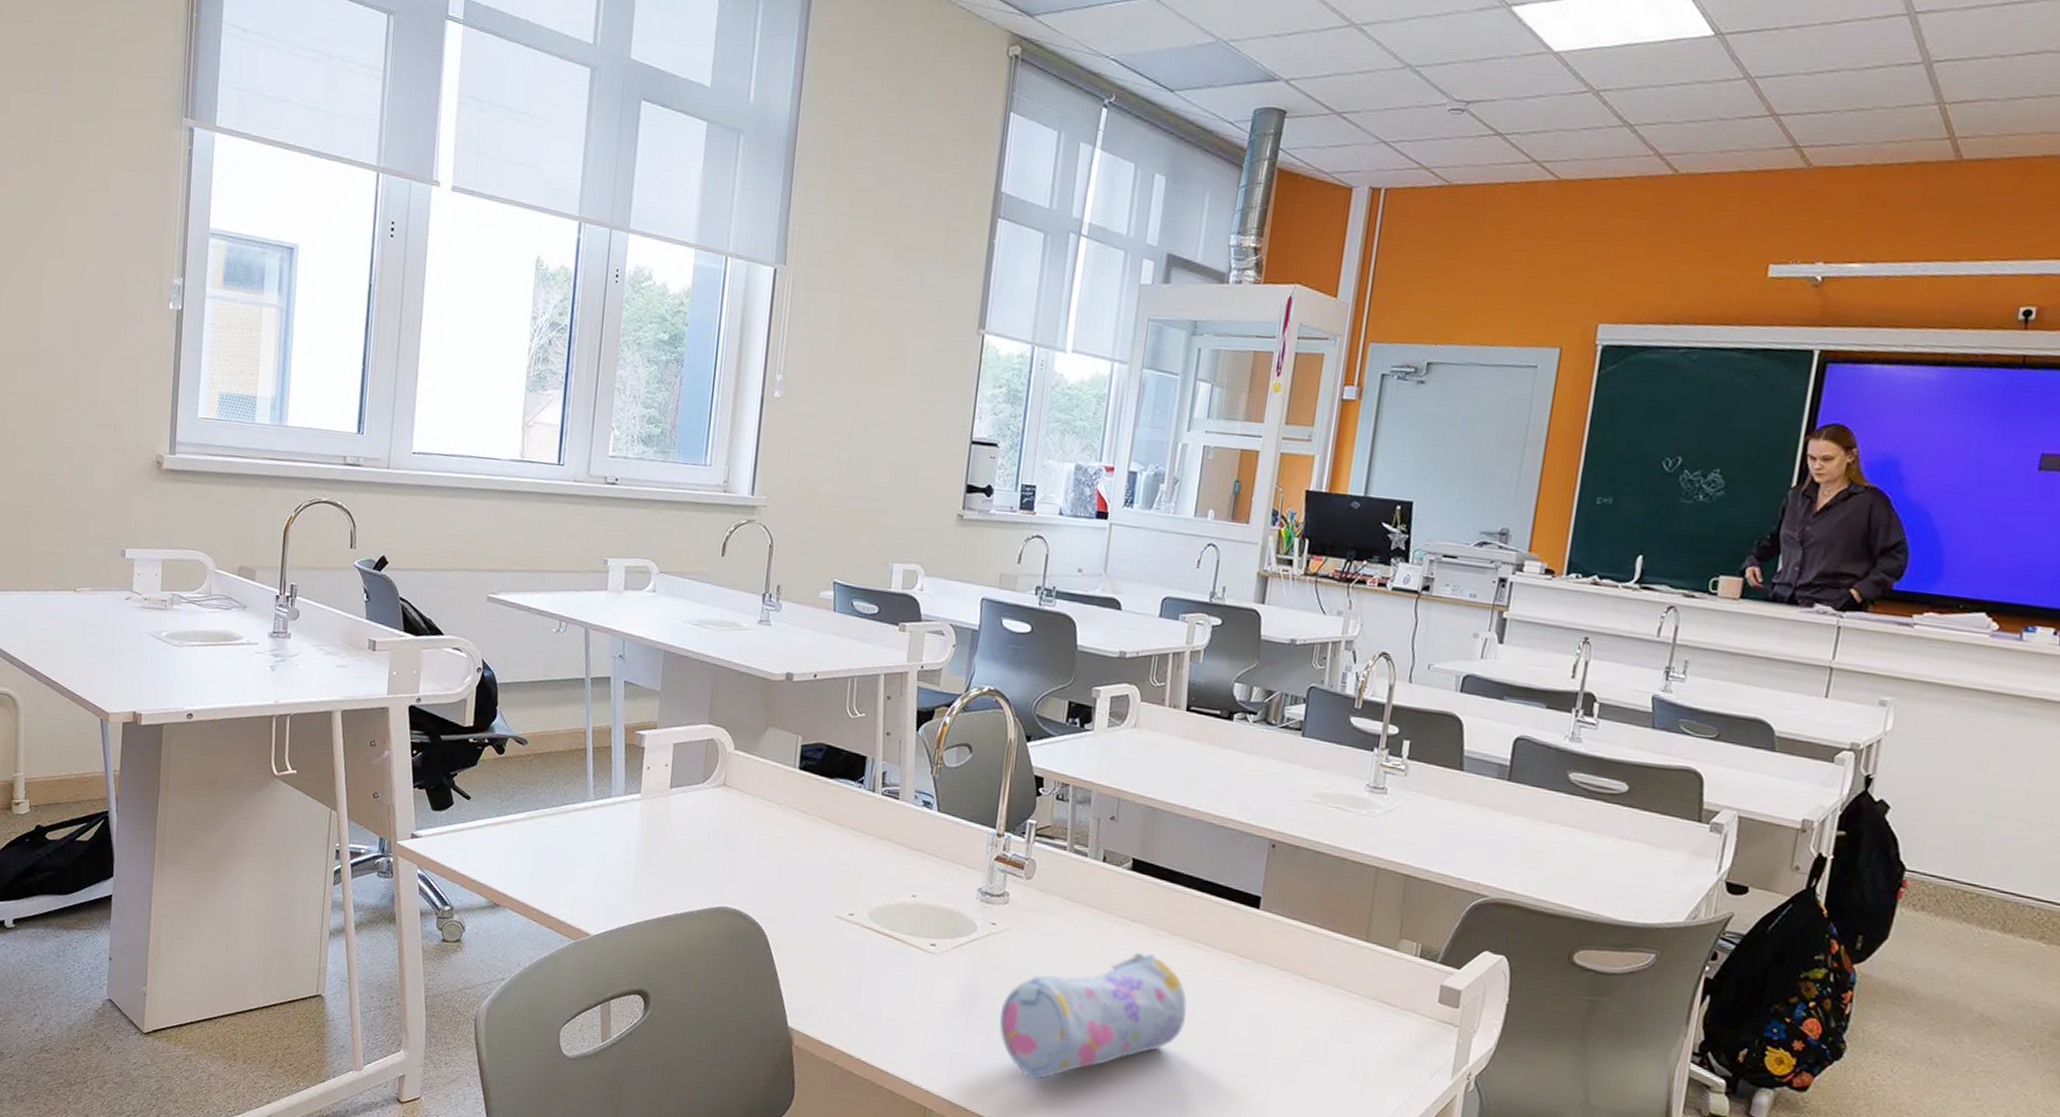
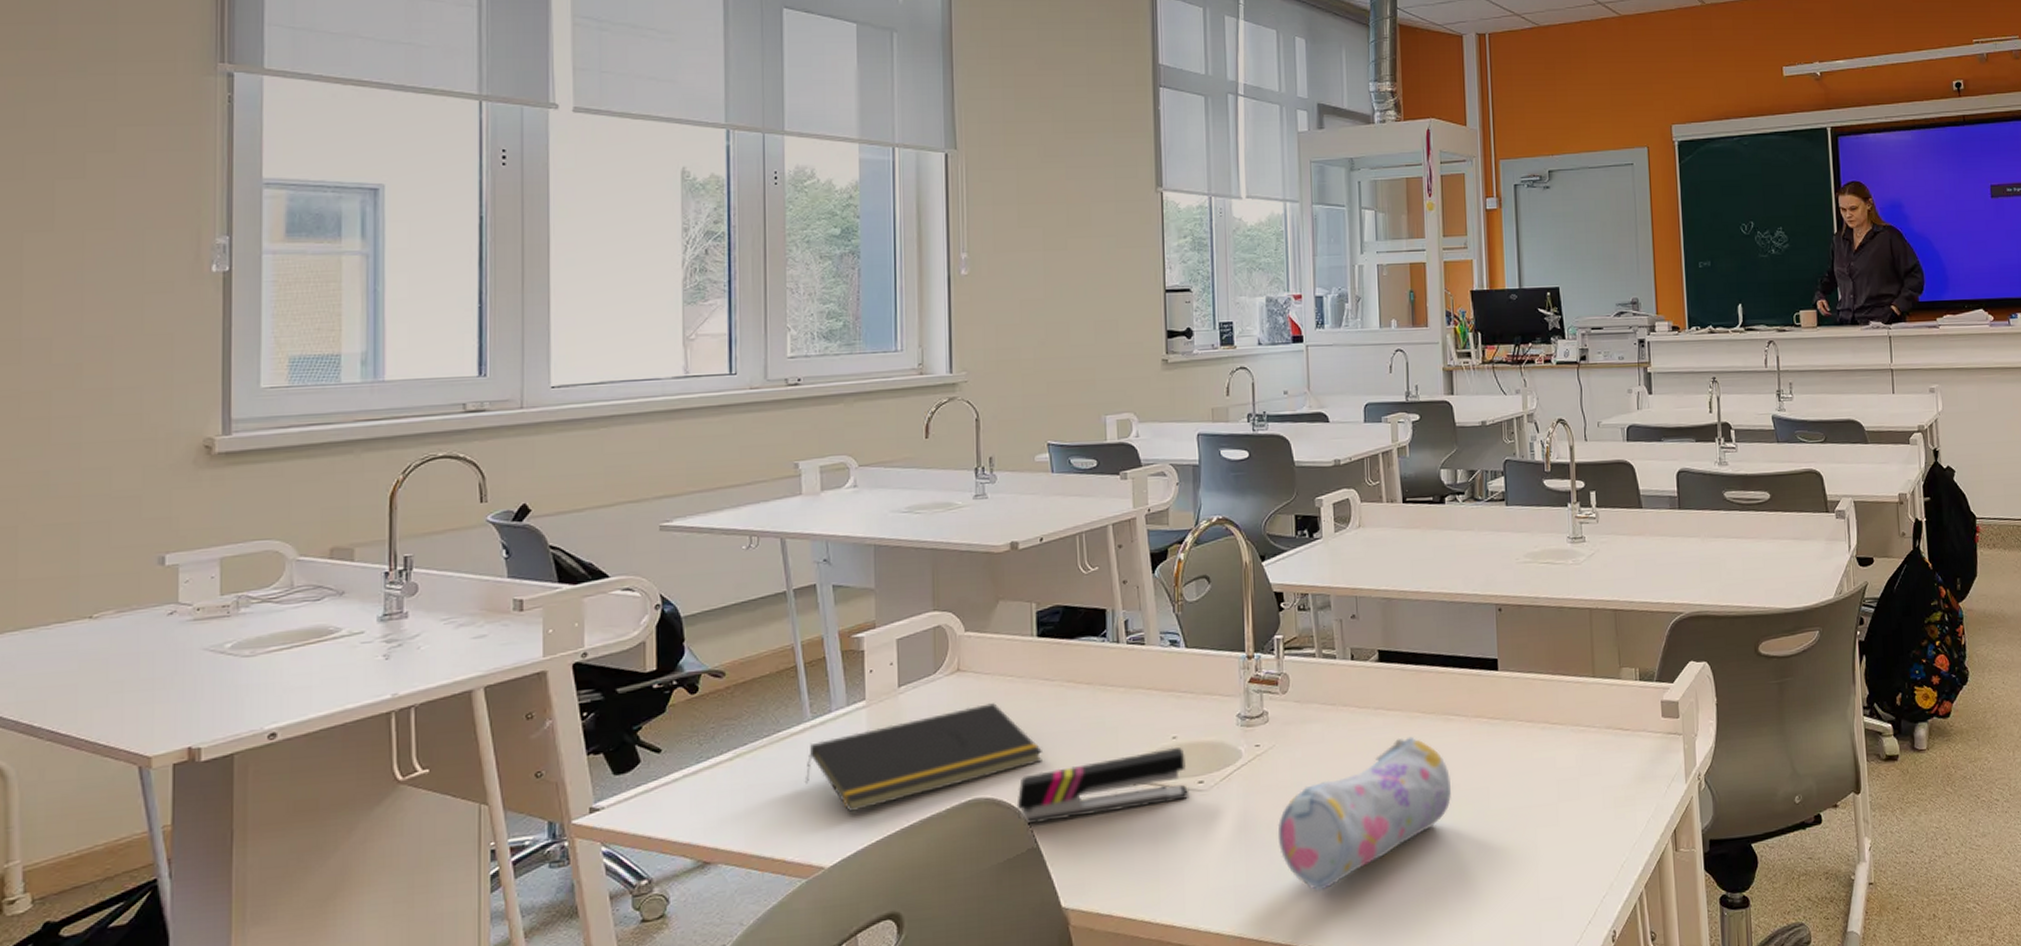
notepad: none [582,821,790,892] -> present [804,703,1042,813]
stapler: none [760,897,922,958] -> present [1016,747,1188,826]

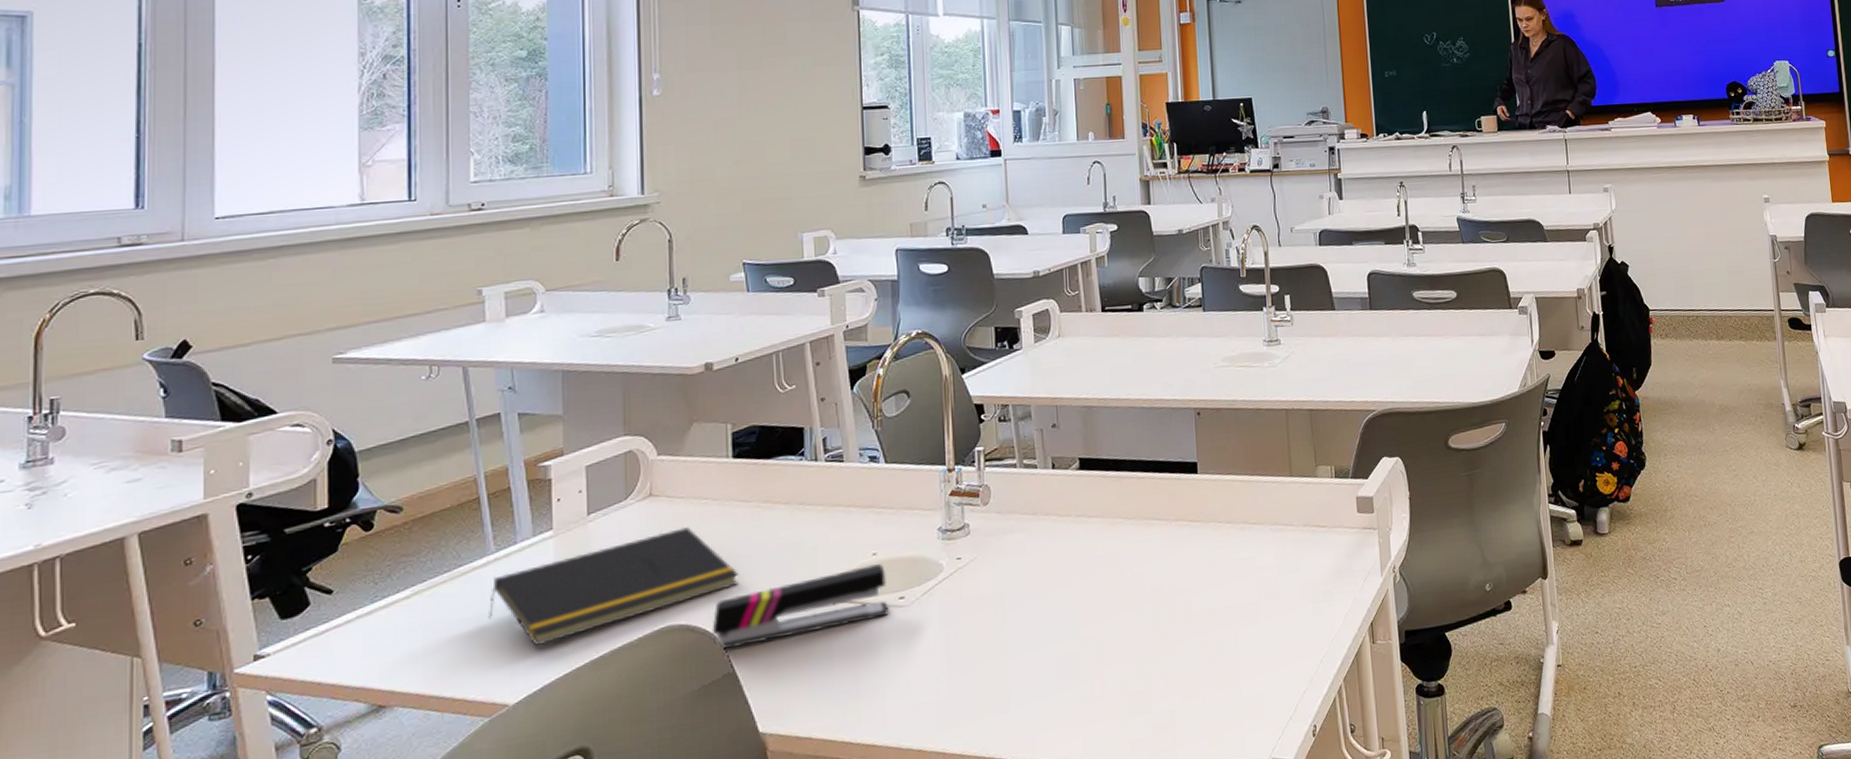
pencil case: present [1277,736,1451,891] -> none [980,542,1153,702]

